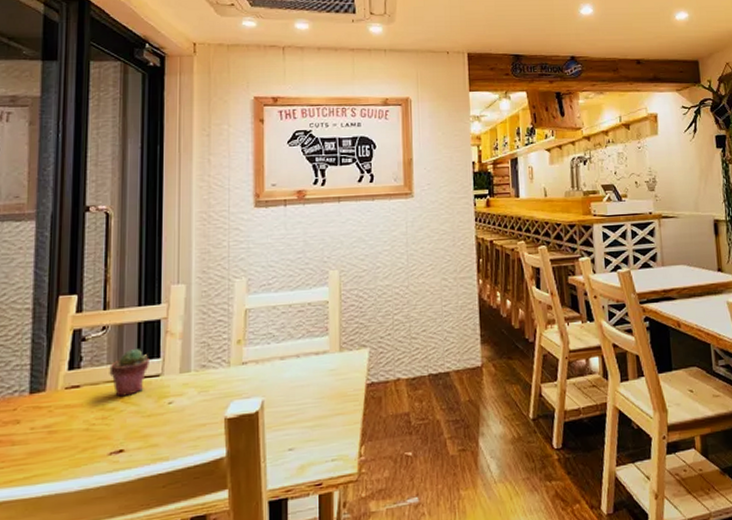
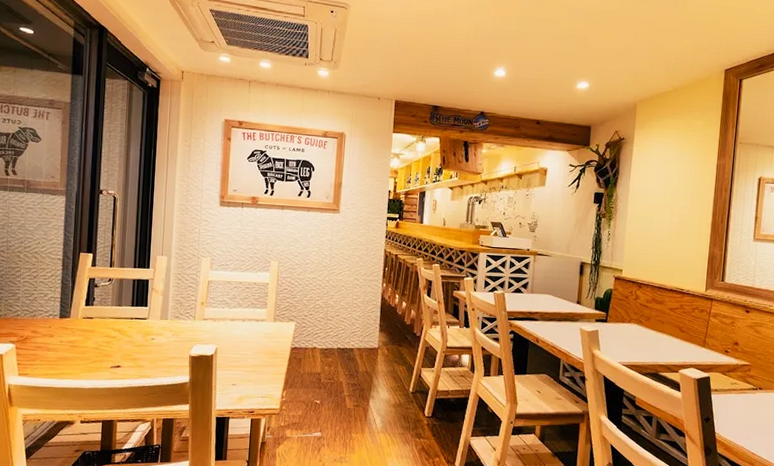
potted succulent: present [109,349,149,397] -> none [112,298,140,330]

